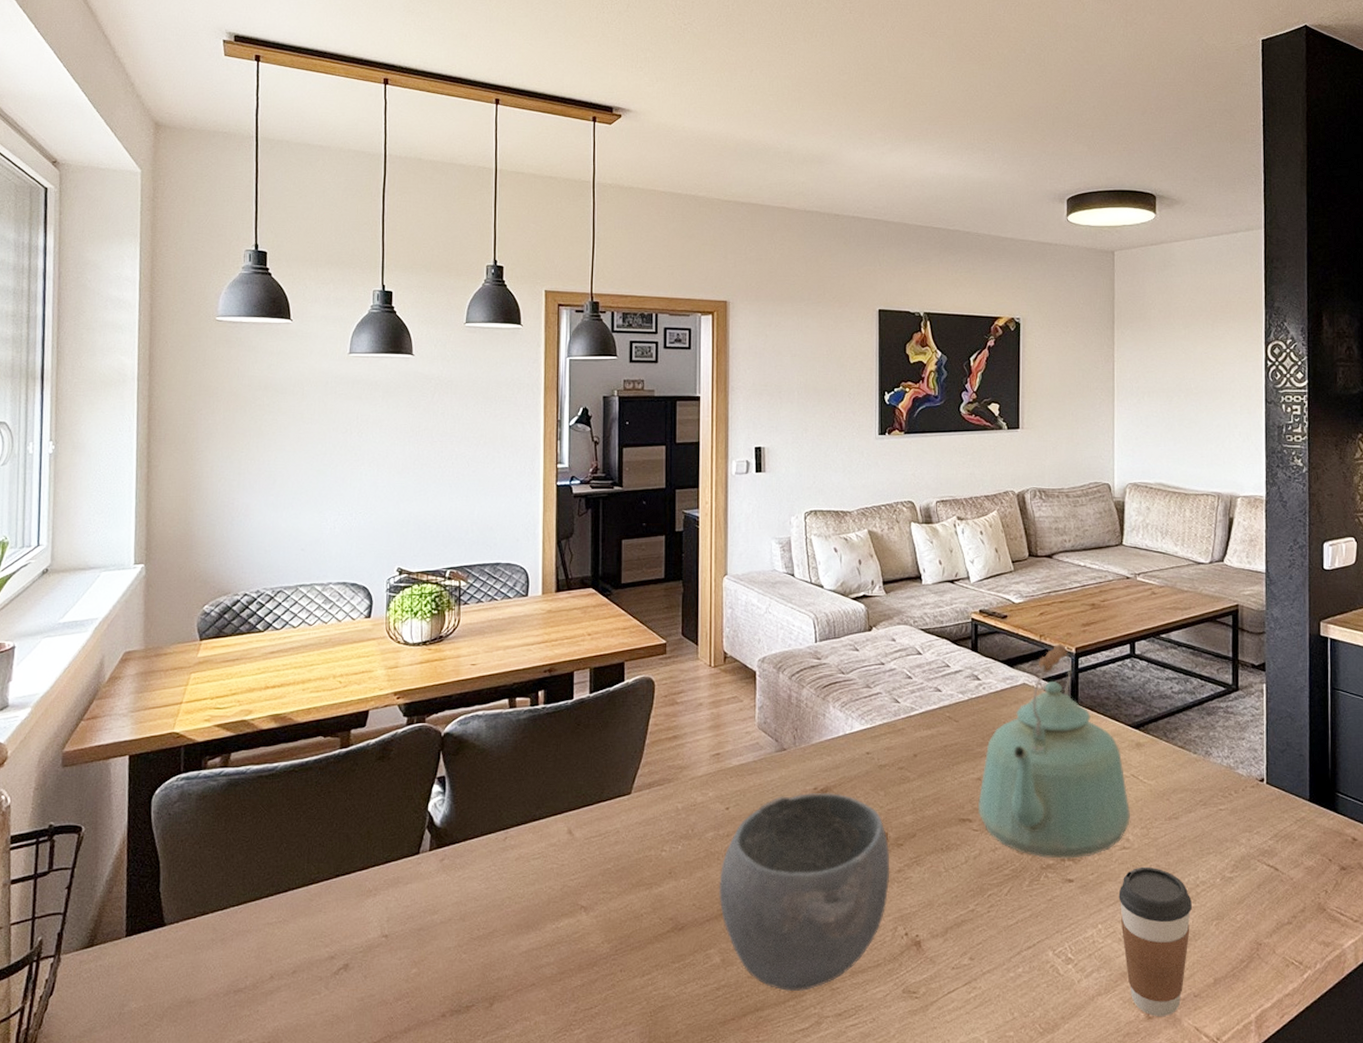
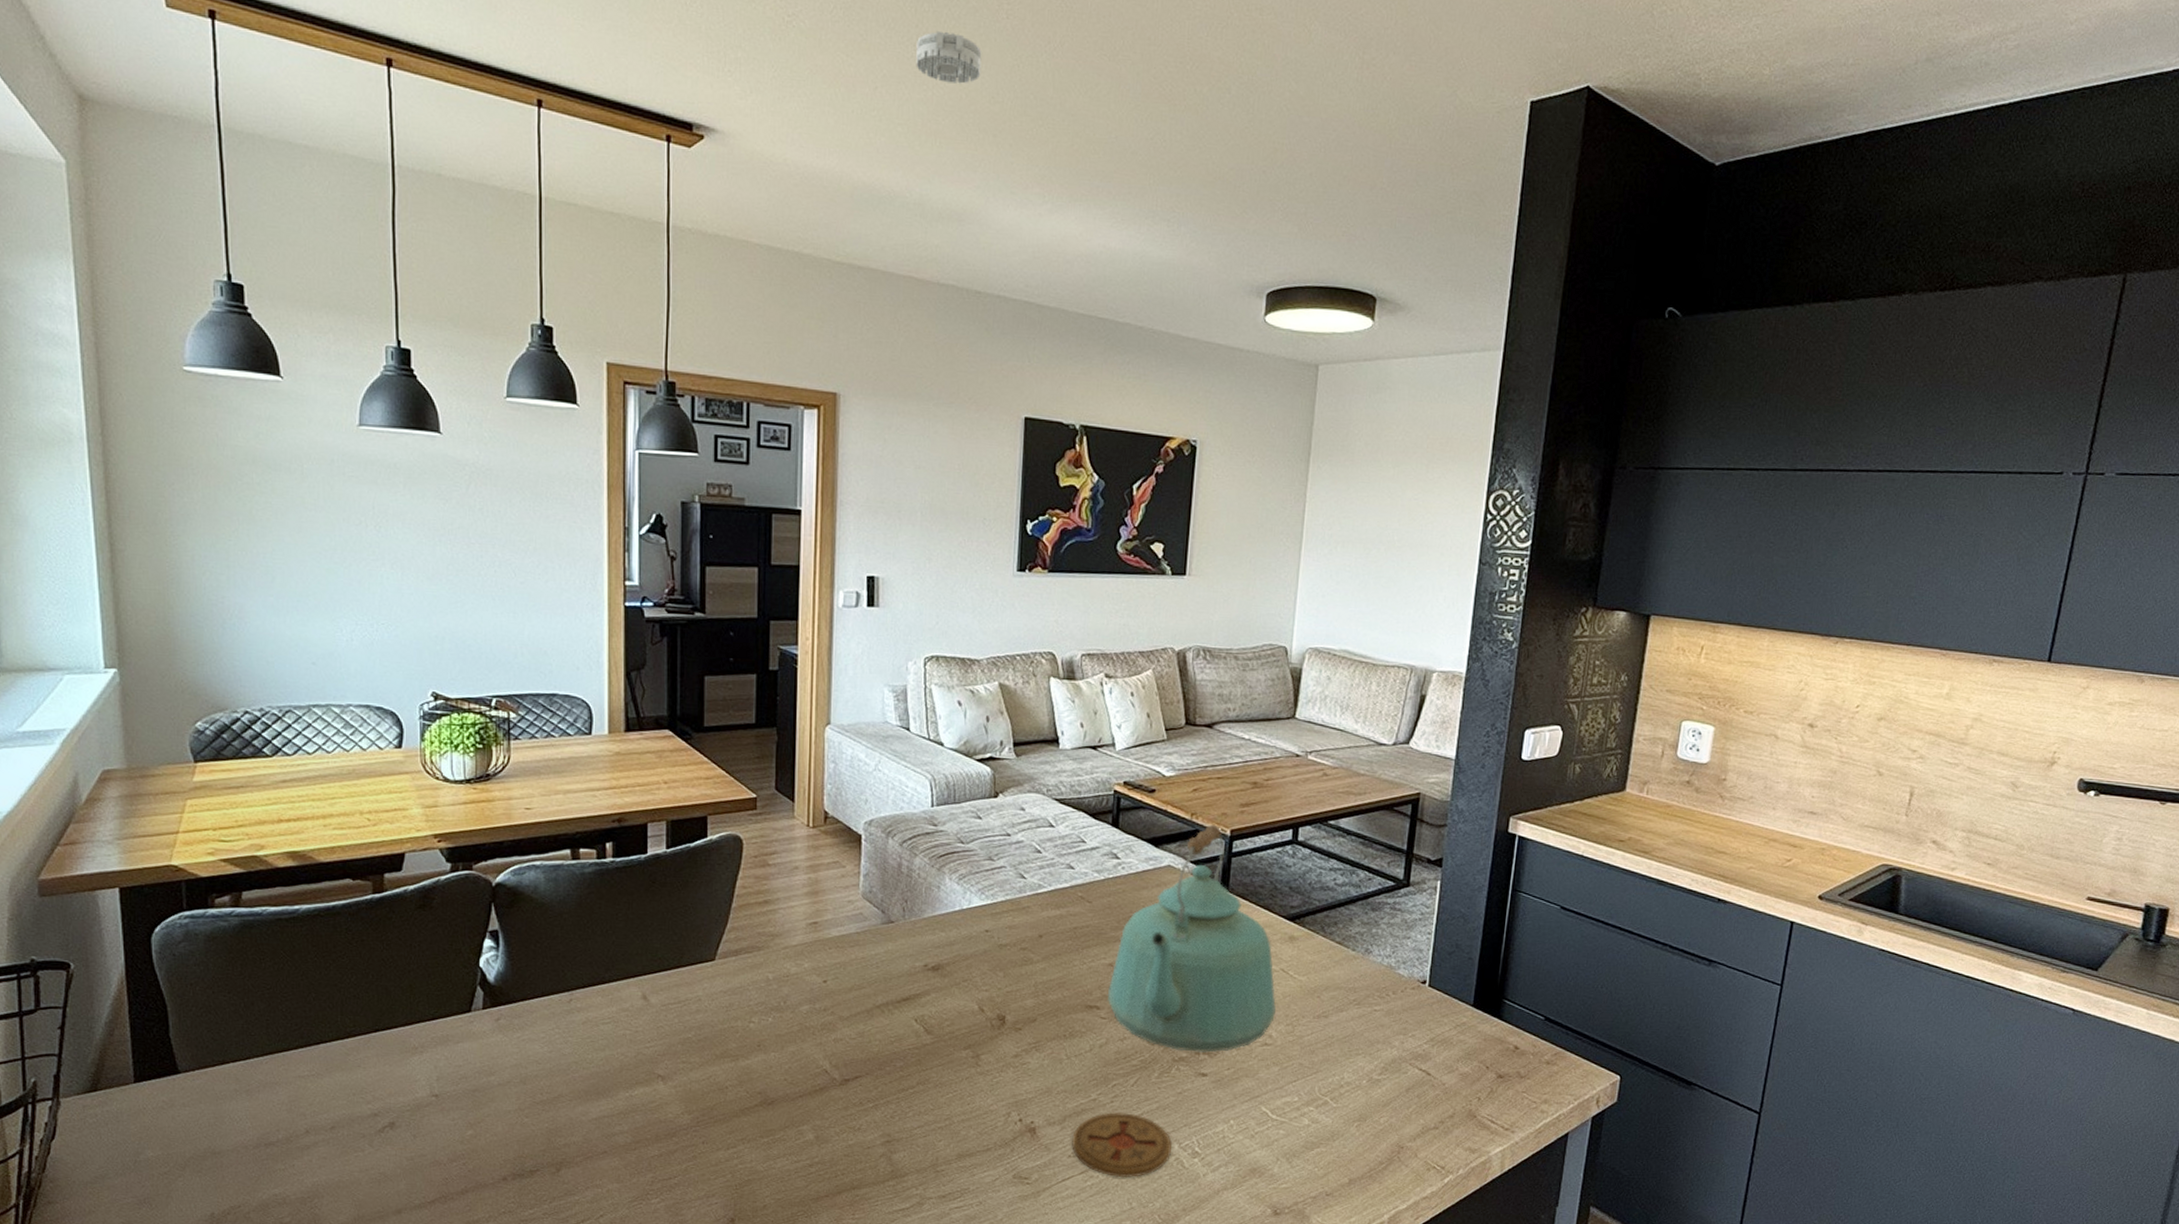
bowl: present [718,792,890,992] -> none [813,969,1007,1172]
smoke detector: none [782,26,832,62] -> present [916,30,982,84]
coaster: none [955,922,1046,988] -> present [1072,1112,1172,1178]
coffee cup: present [1118,866,1192,1017] -> none [1255,1064,1334,1214]

